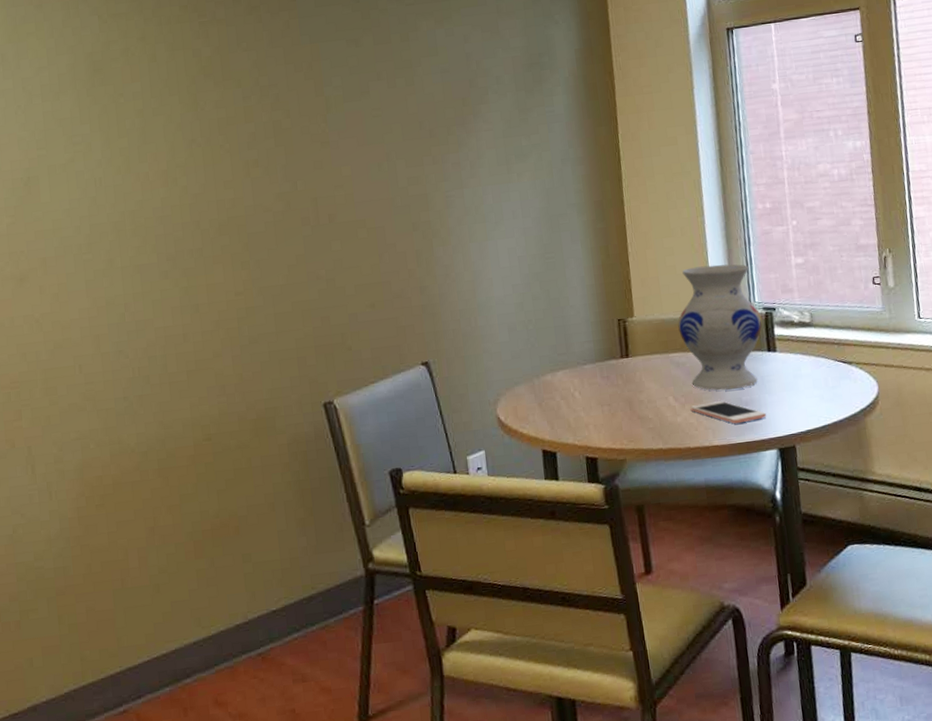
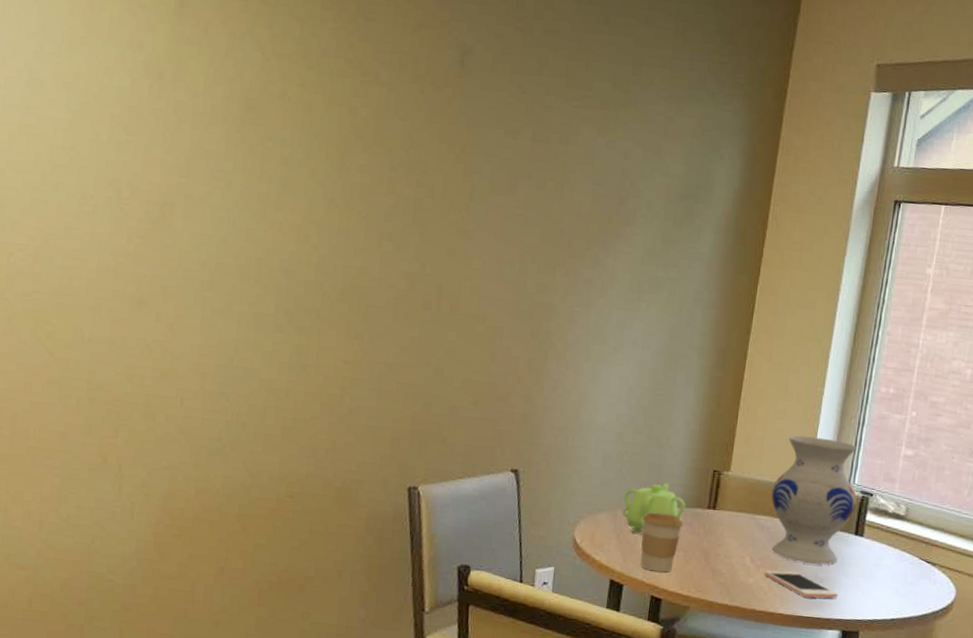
teapot: none [537,342,600,398] -> present [621,483,686,533]
coffee cup: none [559,371,602,432] -> present [641,512,684,573]

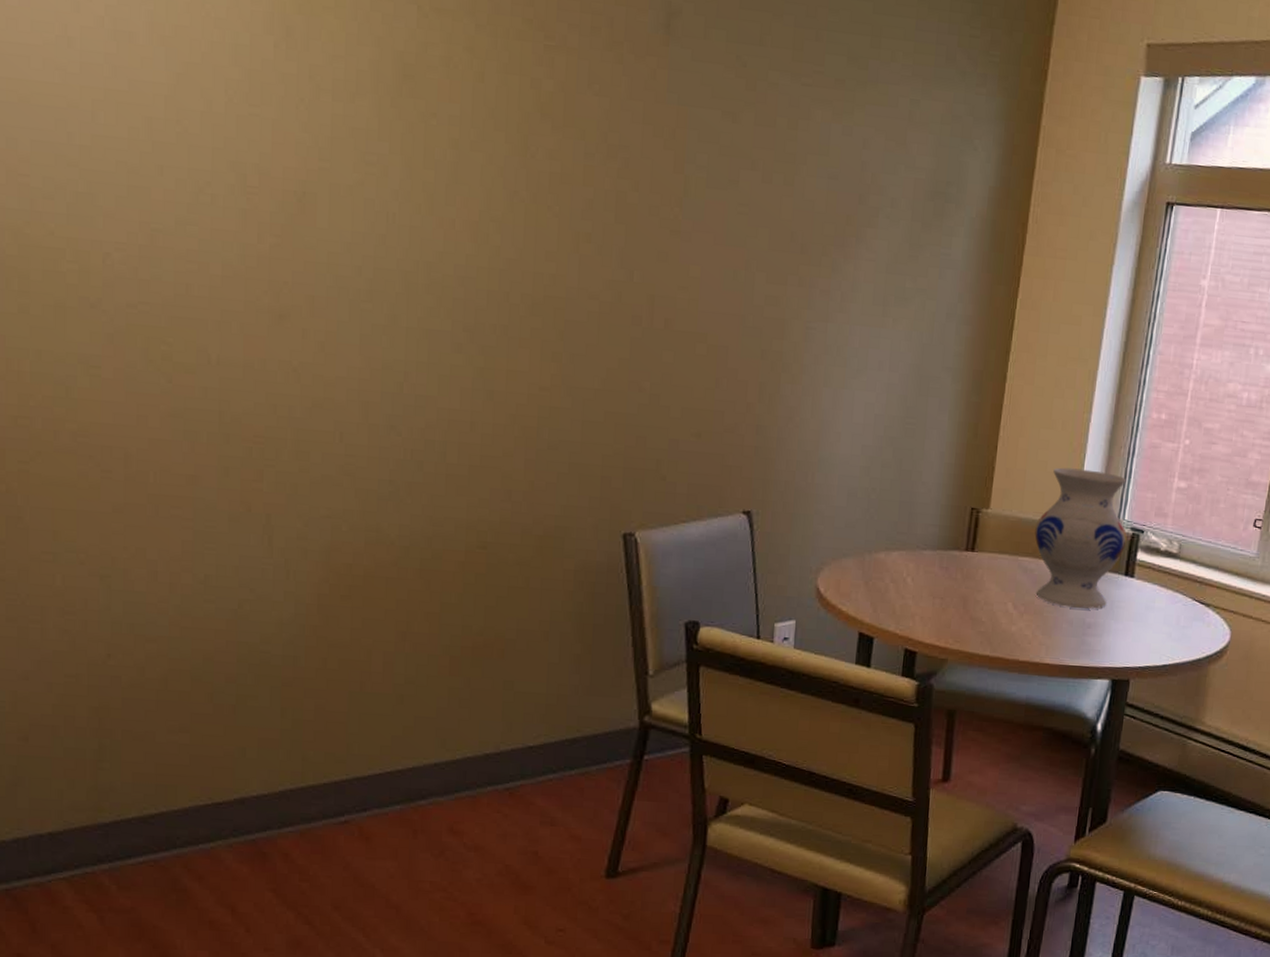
teapot: present [621,483,686,533] -> none [870,523,941,579]
coffee cup: present [641,512,684,573] -> none [892,555,939,623]
cell phone: present [764,570,839,599] -> none [1028,617,1108,646]

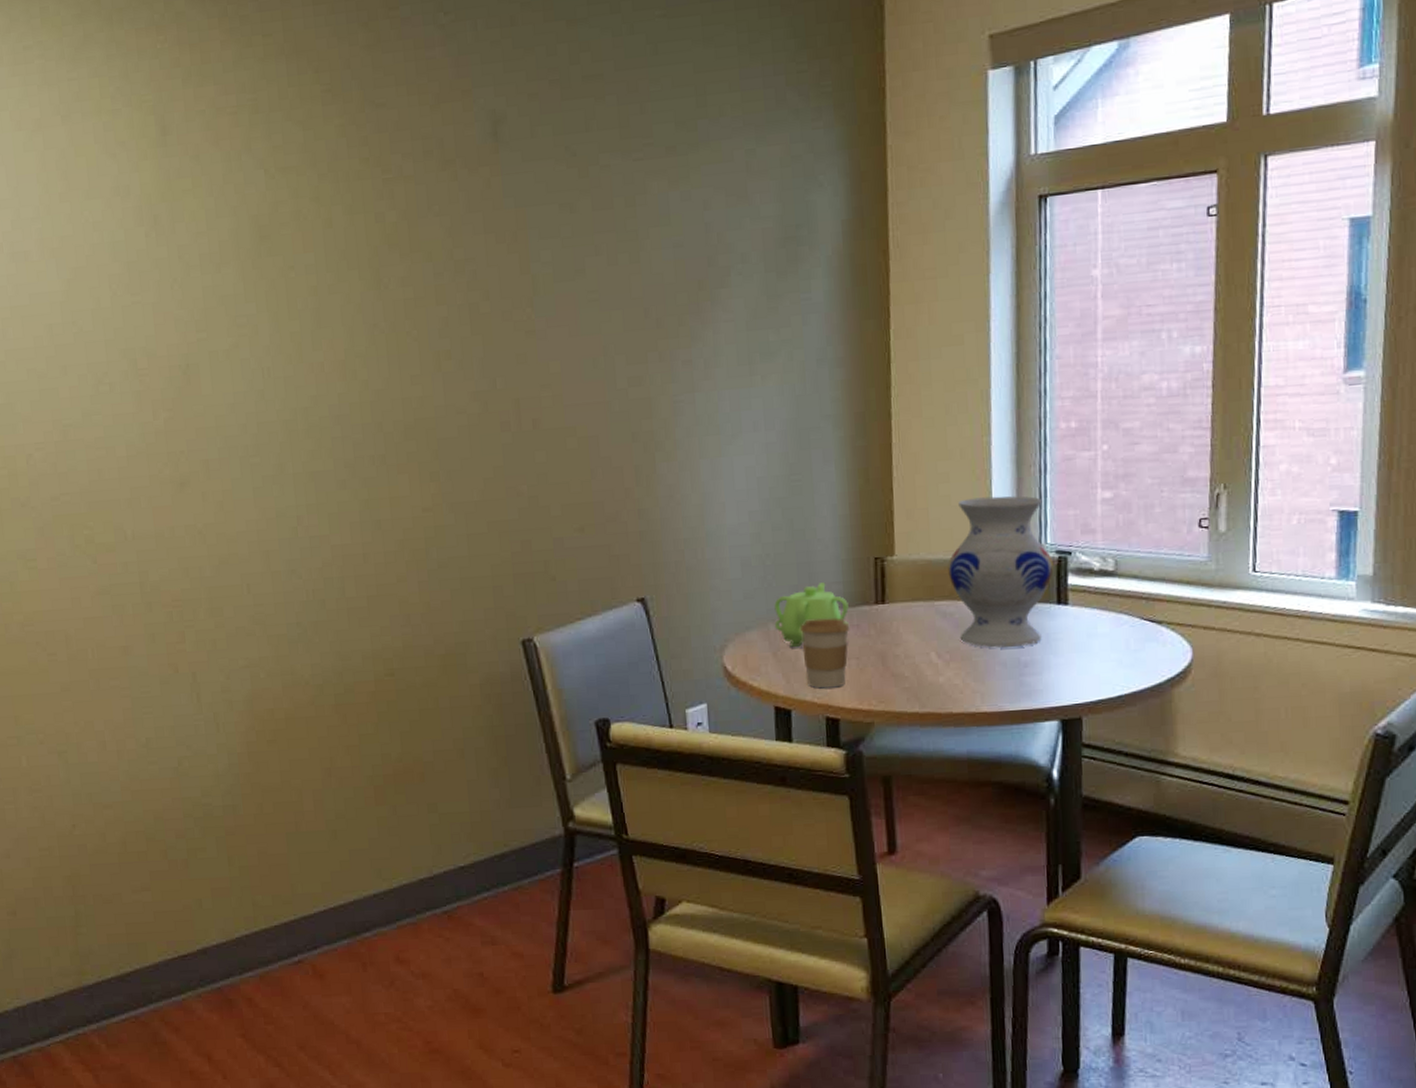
teapot: none [870,523,941,579] -> present [774,582,849,647]
coffee cup: none [892,555,939,623] -> present [800,618,850,689]

